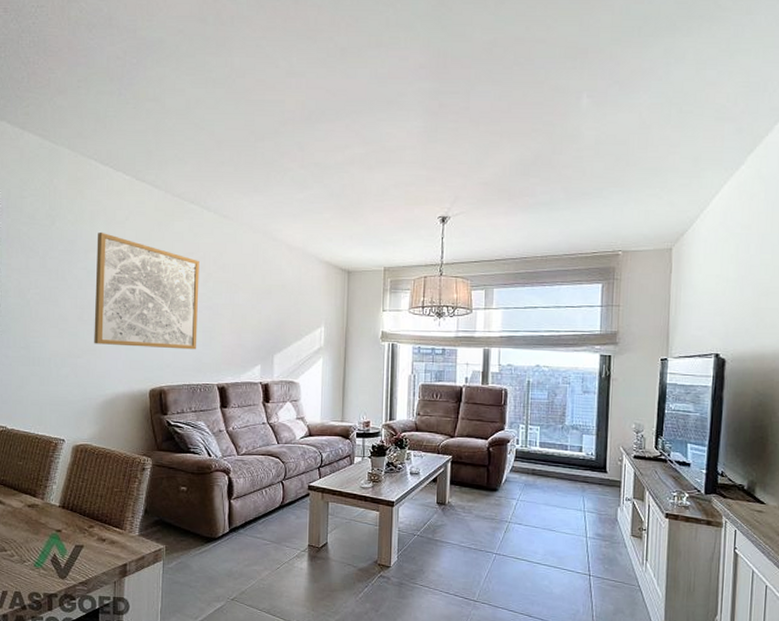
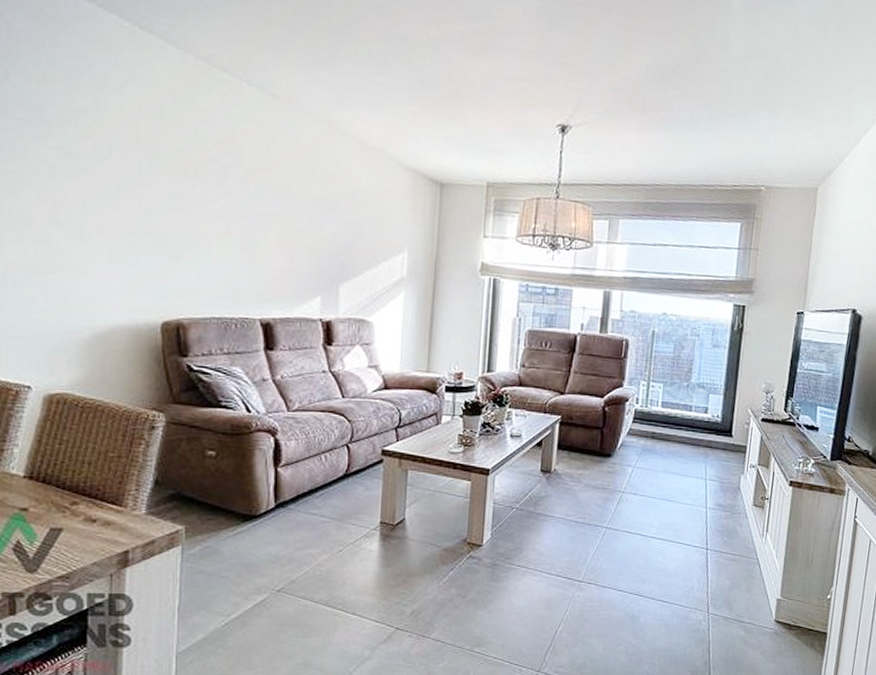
wall art: present [94,231,199,350] -> none [75,97,236,272]

